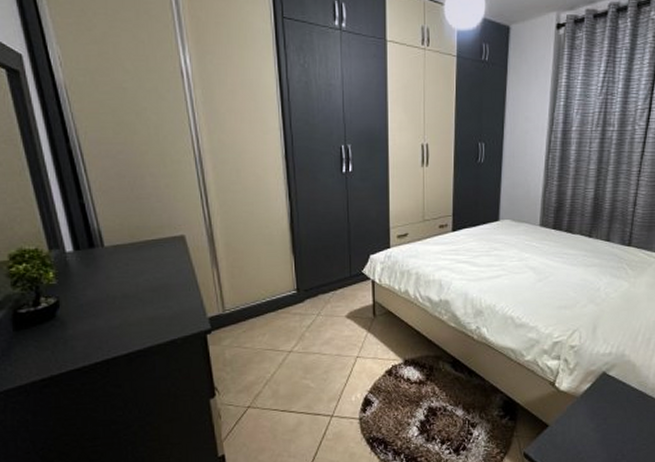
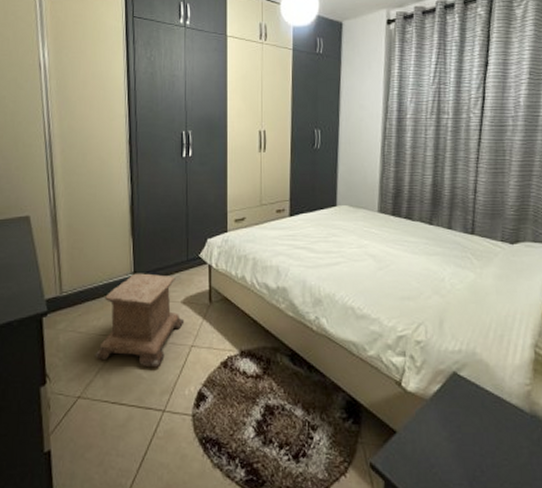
stool: none [262,290,349,378] -> present [95,273,185,368]

